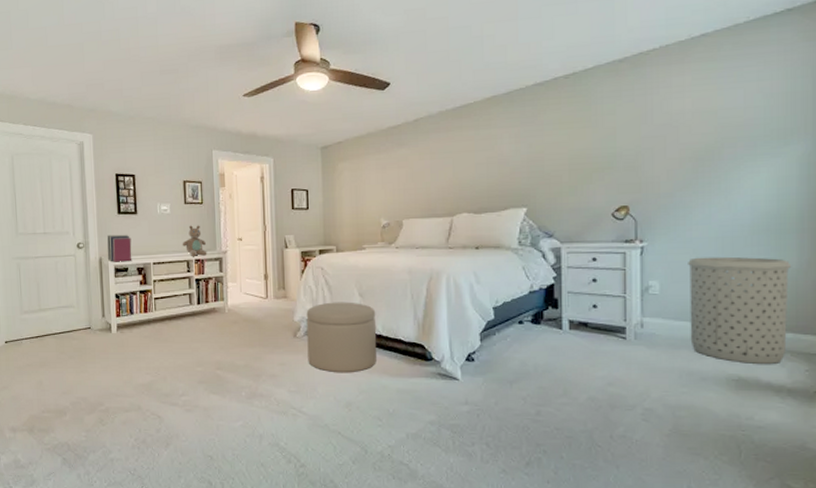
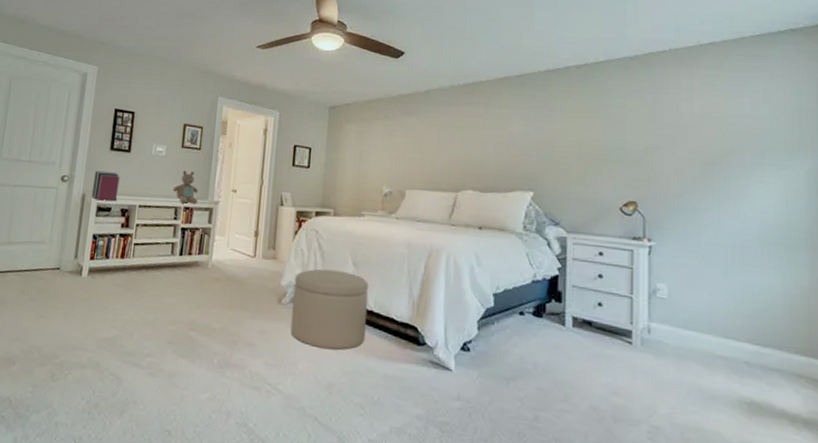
laundry basket: present [688,256,792,364] -> none [697,263,803,389]

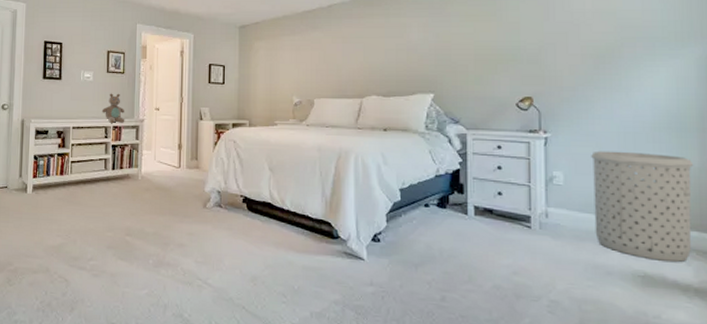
books: present [91,170,120,202] -> none [29,98,54,125]
ottoman: present [290,268,369,350] -> none [216,175,285,246]
laundry basket: none [697,263,803,389] -> present [591,150,694,262]

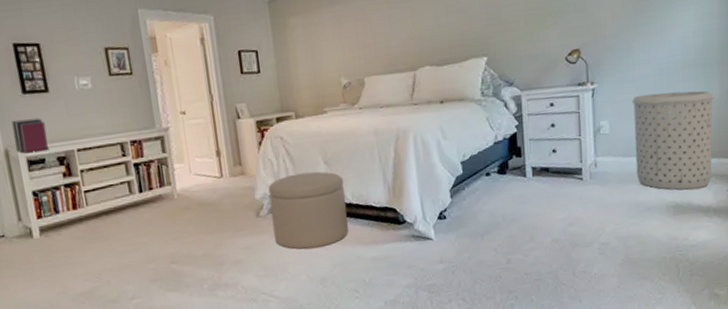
books: none [29,98,54,125] -> present [11,117,48,154]
teddy bear: present [101,93,125,124] -> none [111,99,145,139]
ottoman: none [216,175,285,246] -> present [268,171,349,249]

